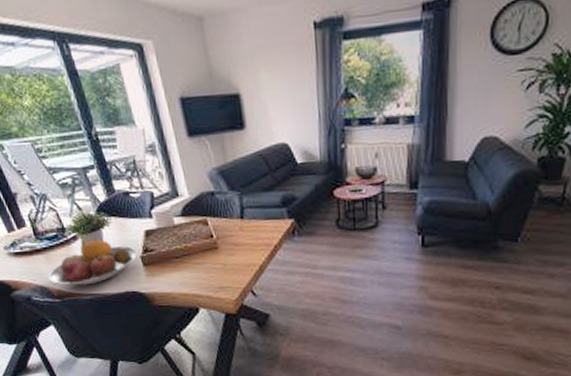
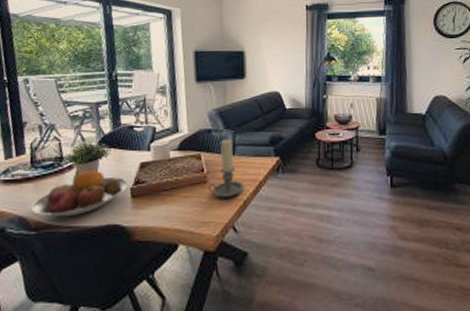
candle holder: none [220,202,258,264] -> present [208,139,244,198]

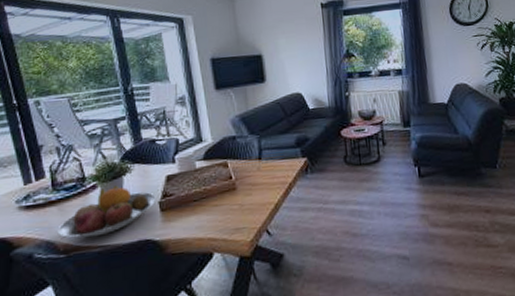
candle holder: present [208,139,244,198] -> none [237,144,274,204]

